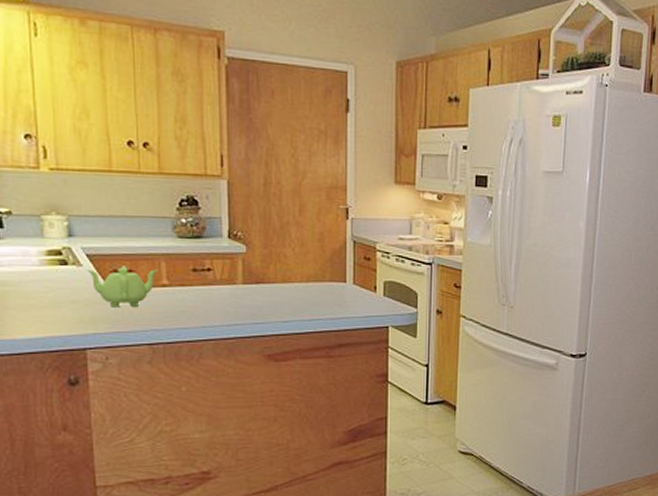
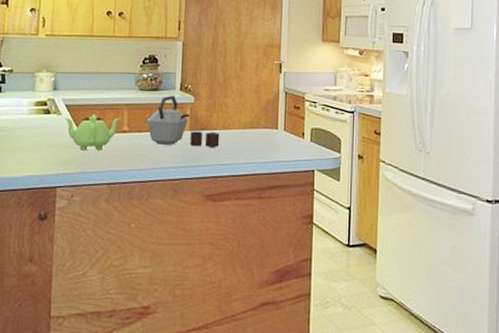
kettle: none [189,244,279,303] -> present [146,95,220,147]

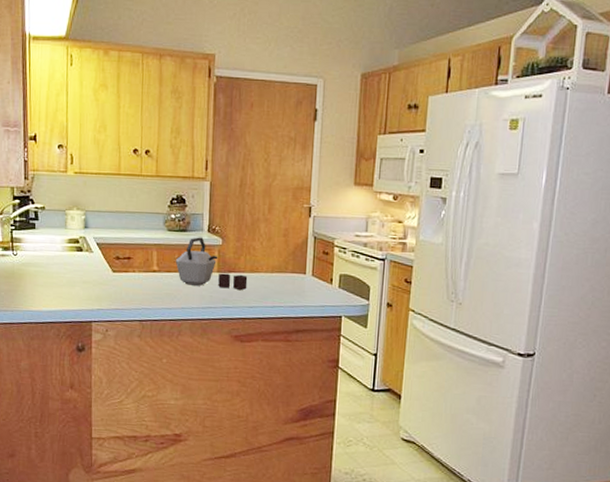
teapot: present [64,114,122,151] -> none [96,253,151,289]

